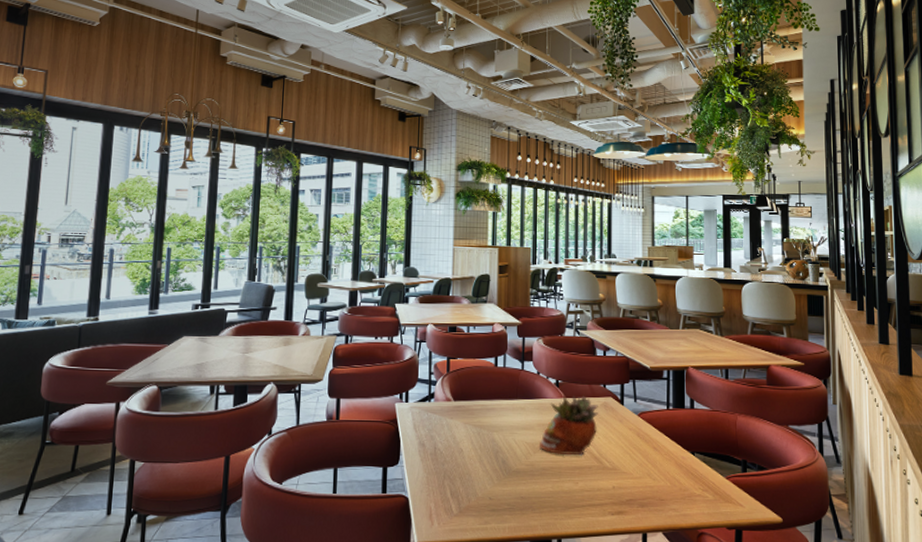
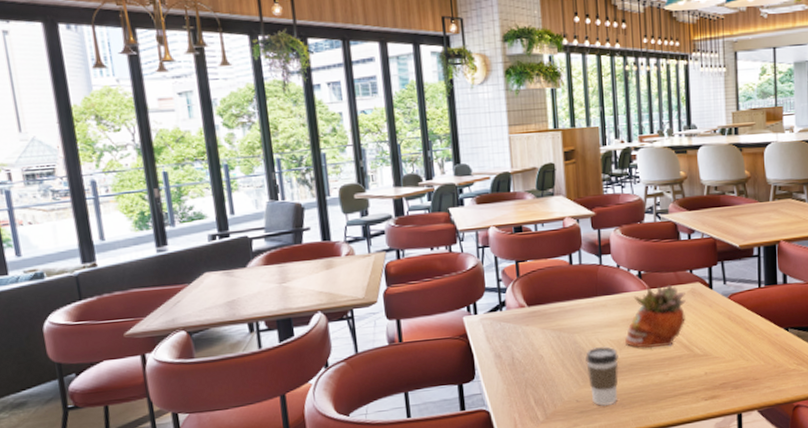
coffee cup: none [502,448,532,508] -> present [585,346,619,407]

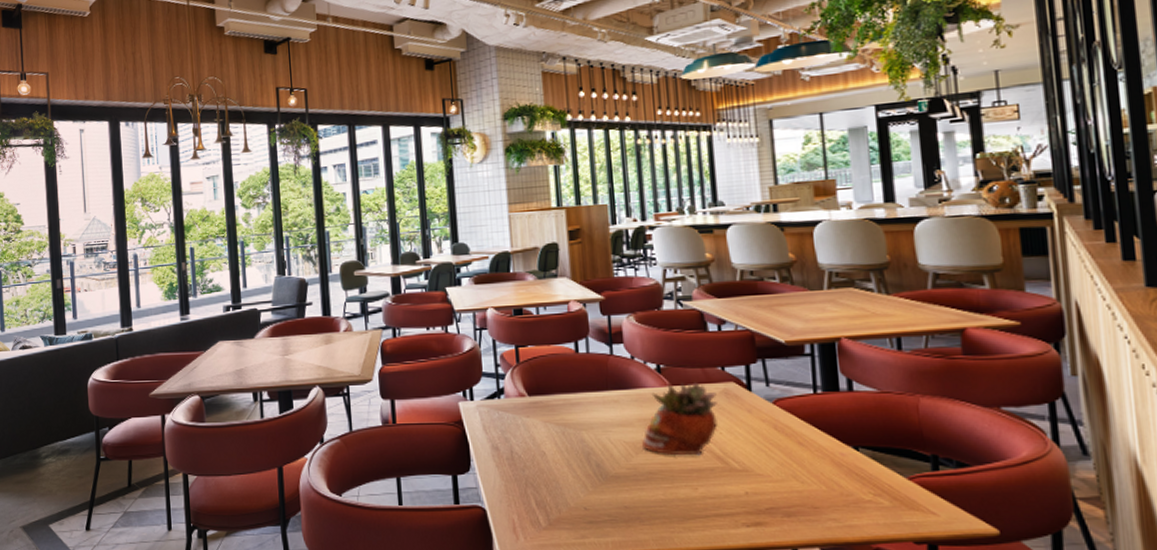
coffee cup: present [585,346,619,407] -> none [594,449,635,519]

